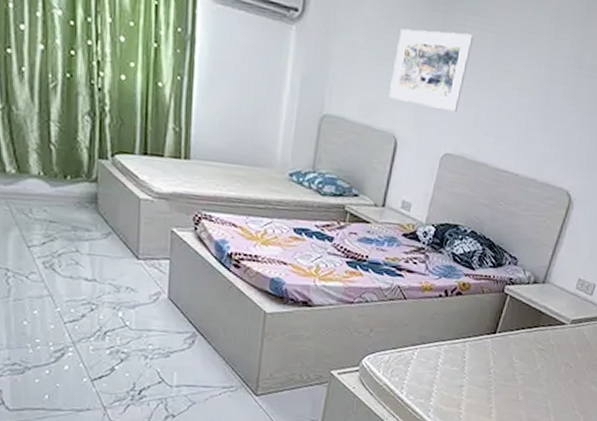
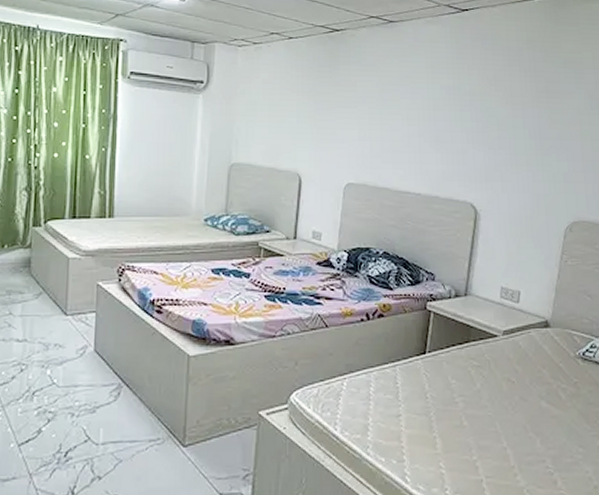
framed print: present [388,28,474,111] -> none [288,80,359,145]

